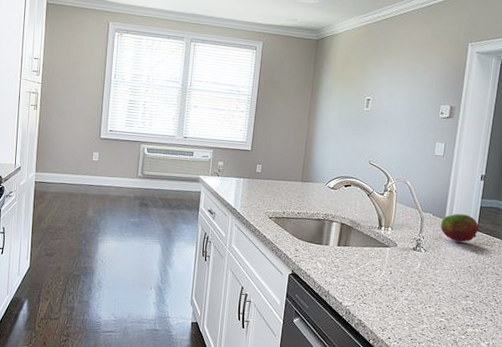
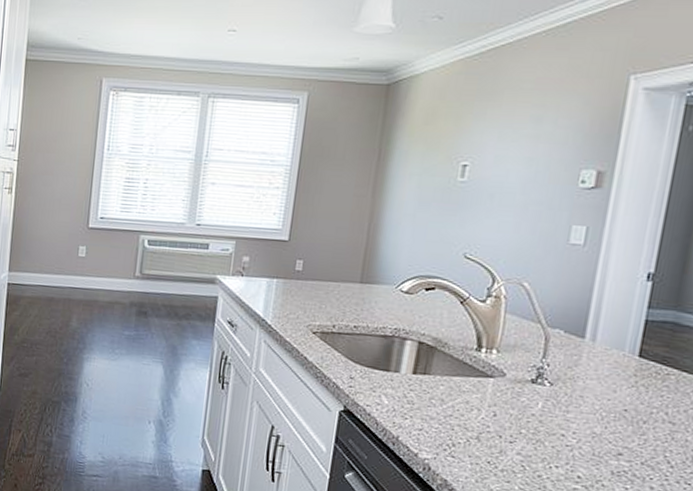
fruit: present [440,213,479,243] -> none [576,330,642,374]

